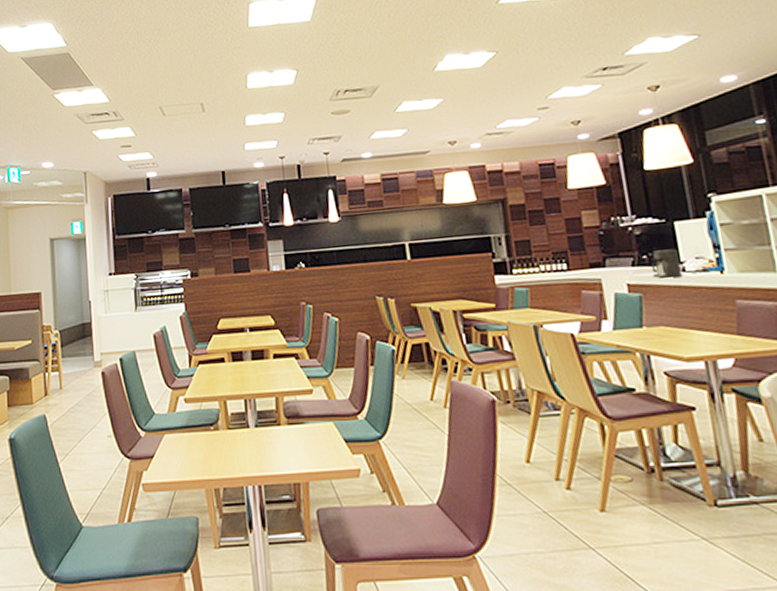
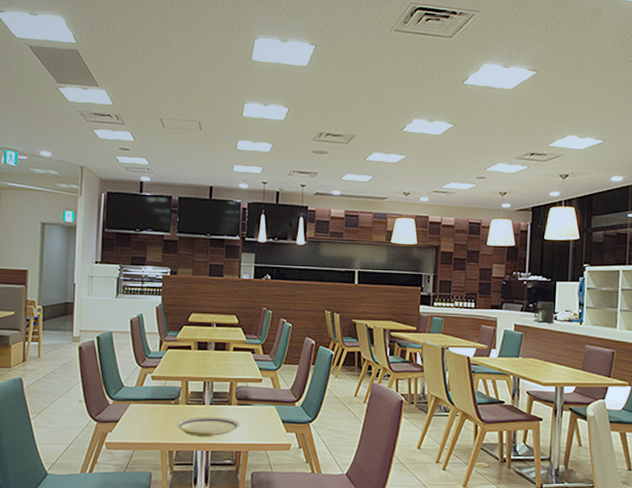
plate: none [219,441,295,468] -> present [176,417,240,437]

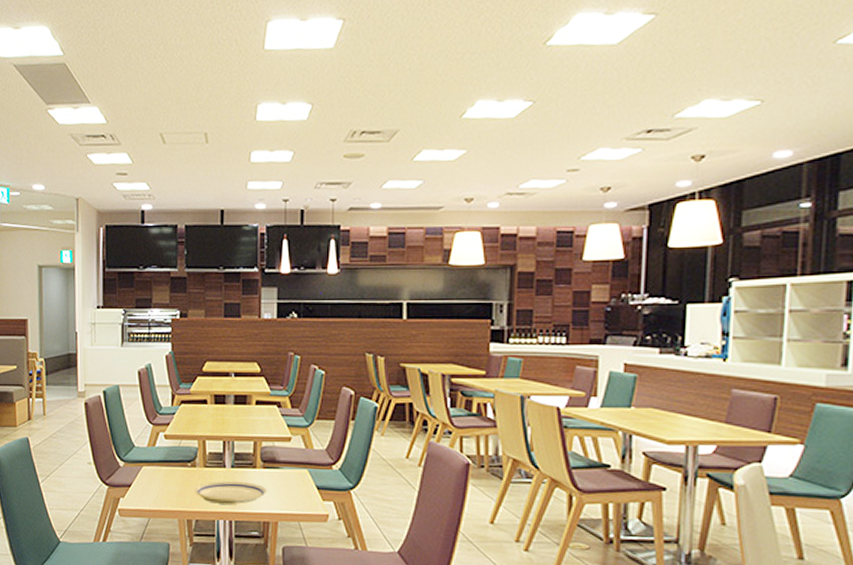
coffee maker: present [533,301,554,324] -> none [652,332,683,362]

